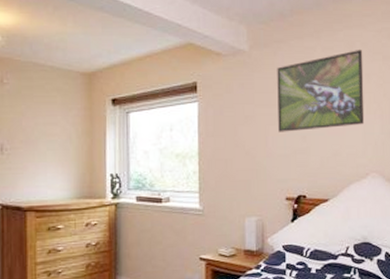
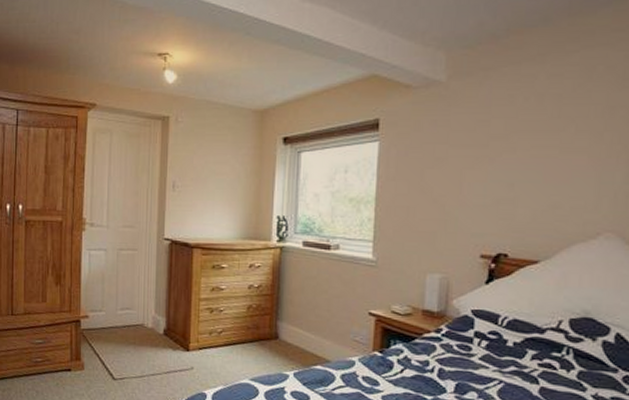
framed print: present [277,49,365,132] -> none [477,74,608,178]

